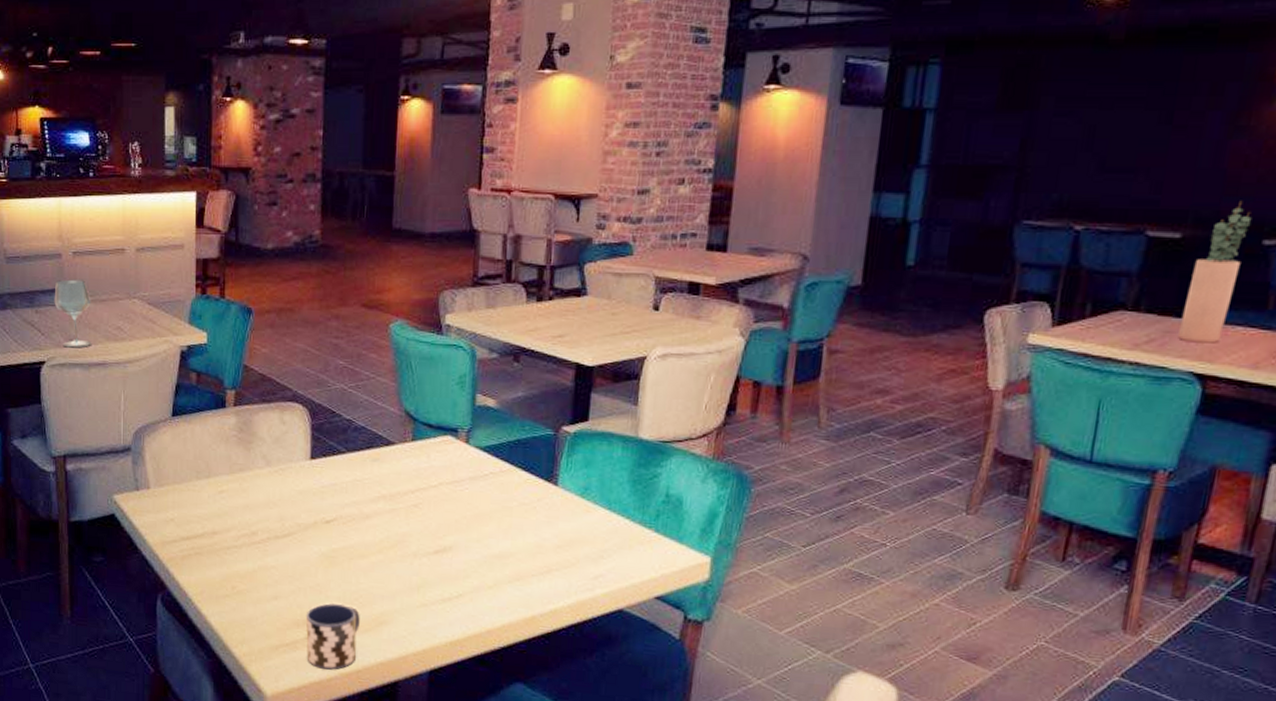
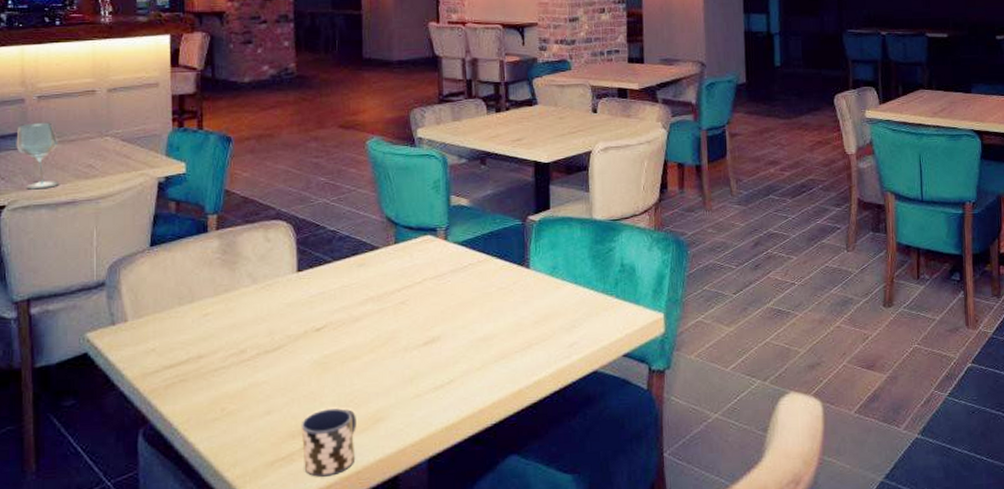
vase: present [1178,200,1252,344] -> none [958,10,987,109]

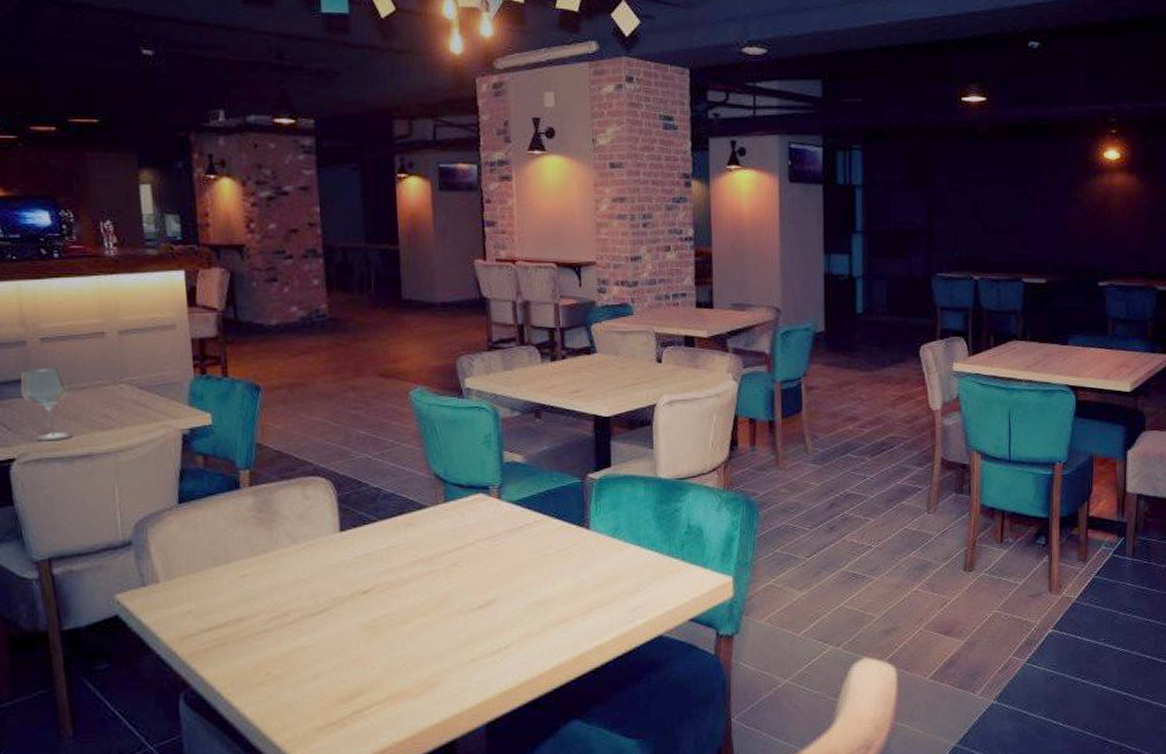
cup: present [301,408,356,477] -> none [351,673,410,742]

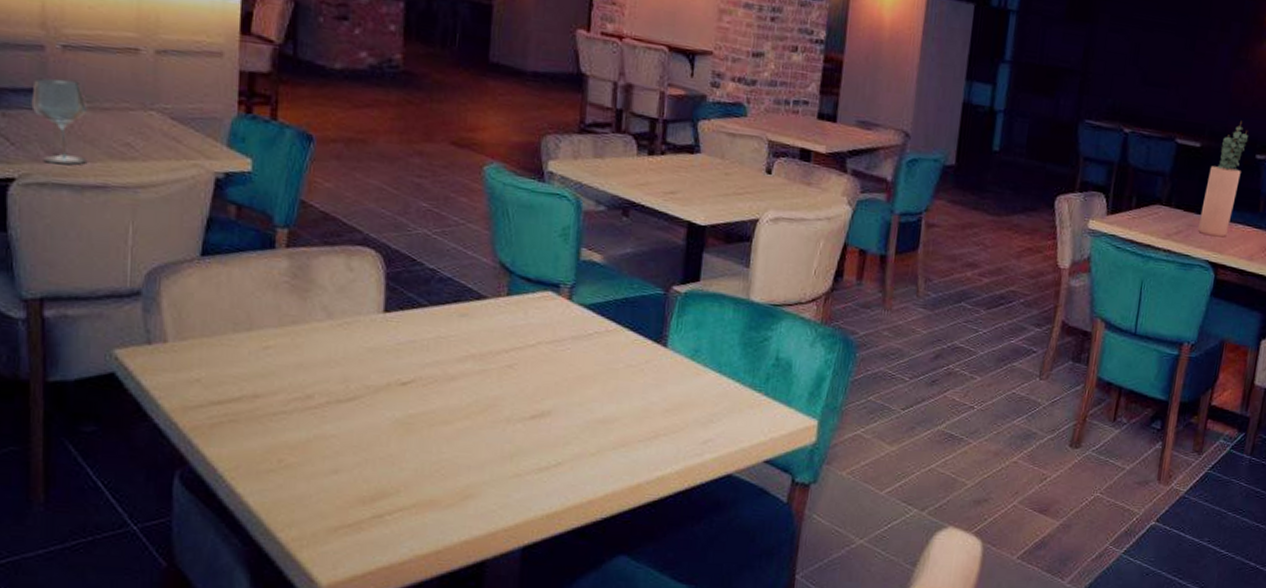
vase: none [1055,253,1089,362] -> present [1198,120,1249,238]

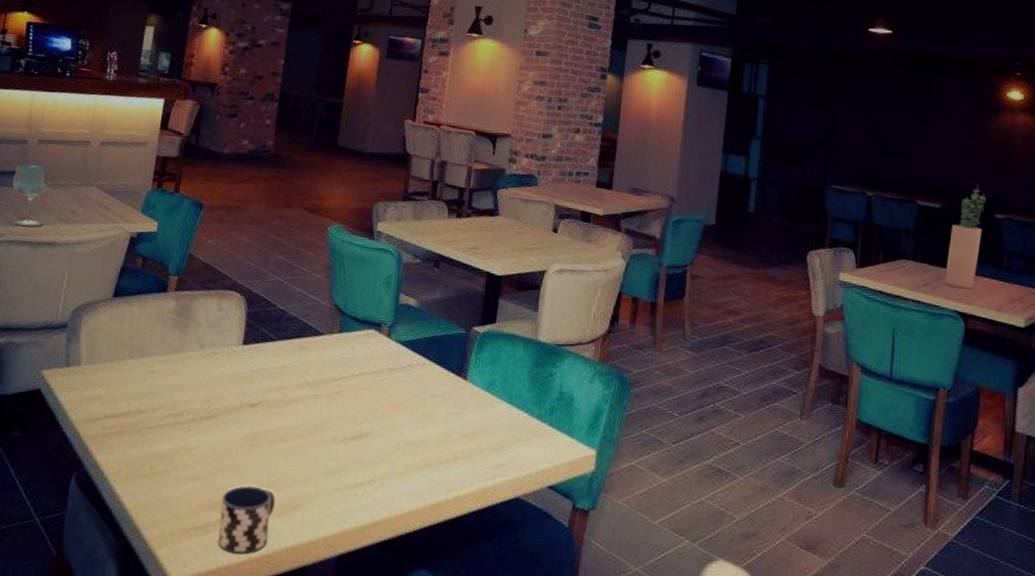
cup: none [373,476,442,552] -> present [218,486,276,555]

